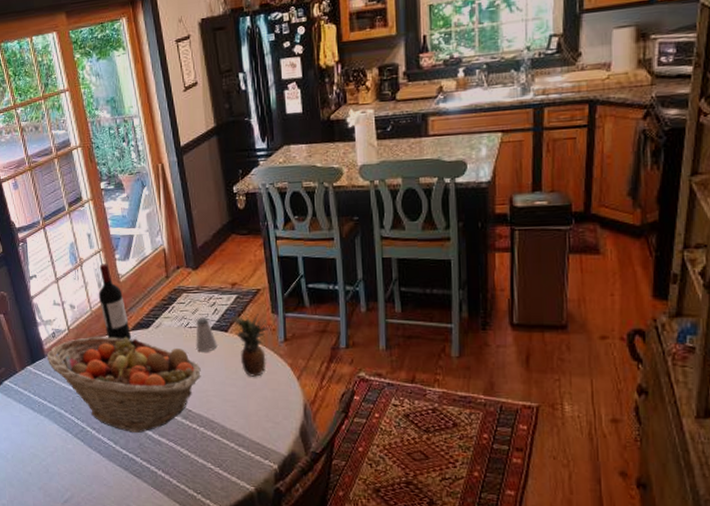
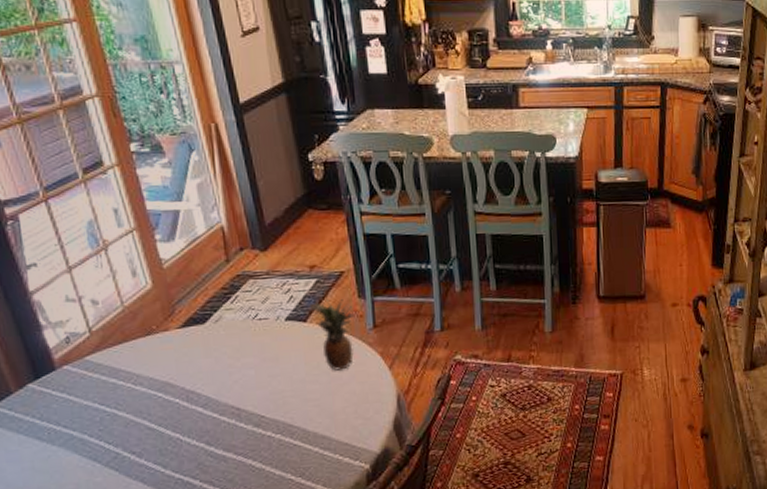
fruit basket: present [46,337,201,433] -> none [58,335,276,451]
wine bottle: present [98,263,131,340] -> none [132,246,181,340]
saltshaker: present [196,317,218,352] -> none [267,307,295,347]

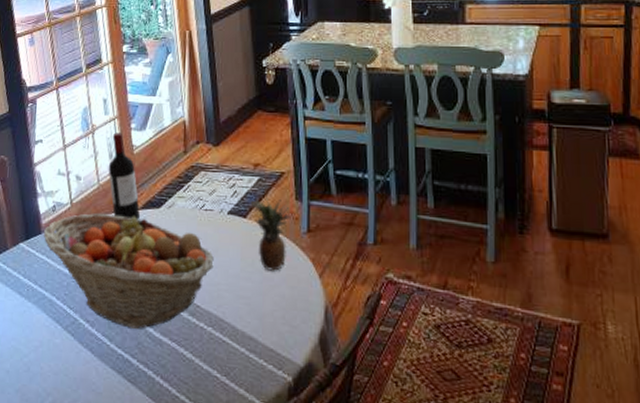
fruit basket: none [58,335,276,451] -> present [43,213,214,329]
wine bottle: none [132,246,181,340] -> present [108,132,140,220]

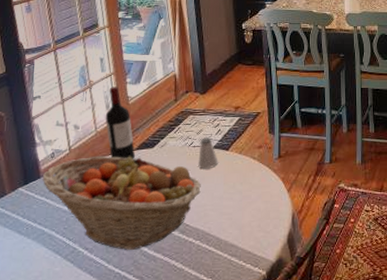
saltshaker: none [210,200,234,239] -> present [198,137,218,169]
fruit: present [249,198,290,271] -> none [231,133,264,191]

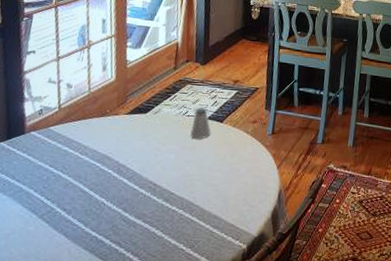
fruit basket: present [42,156,201,250] -> none [26,117,191,214]
wine bottle: present [105,86,135,159] -> none [100,48,128,123]

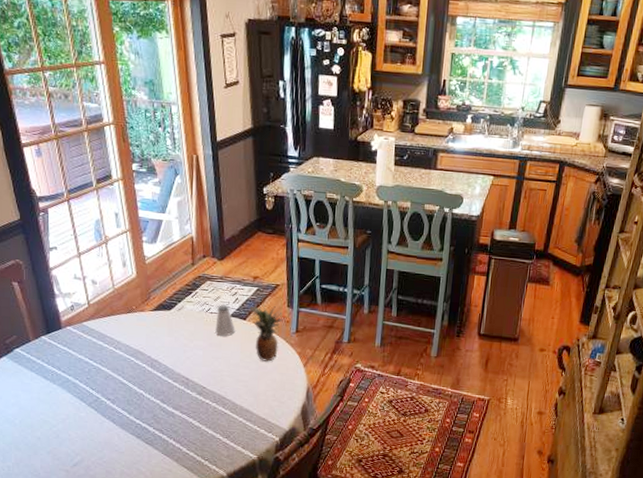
fruit: none [226,107,259,164] -> present [248,304,282,362]

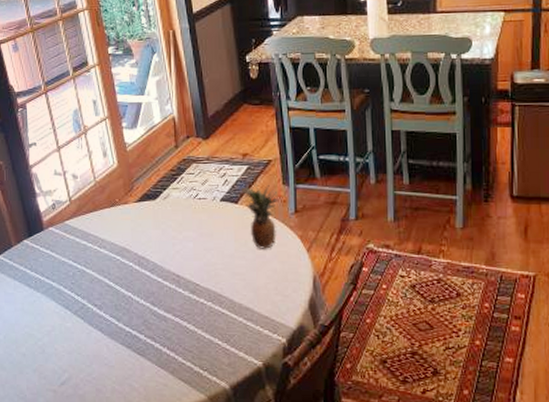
saltshaker: present [215,305,235,337] -> none [205,189,227,224]

